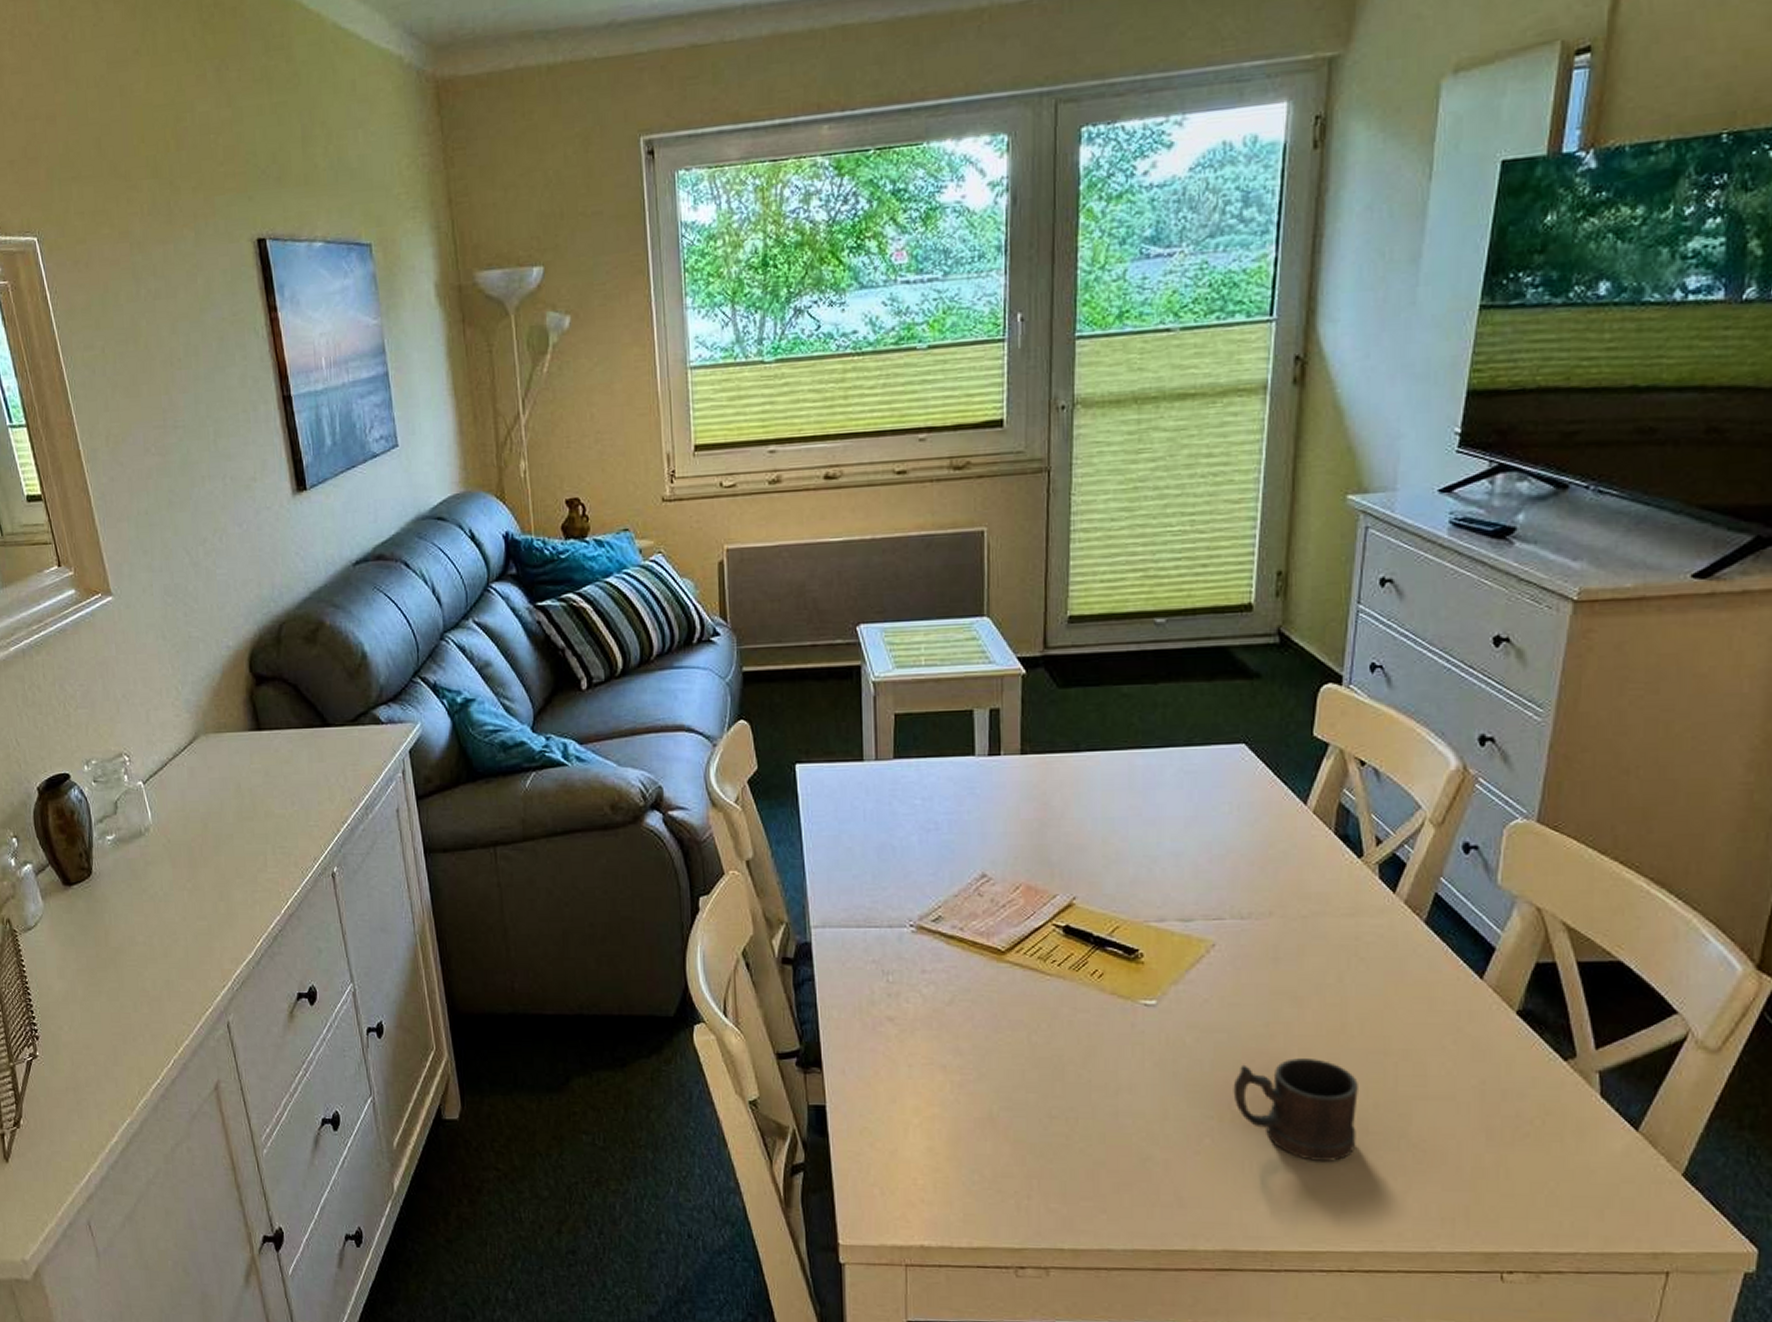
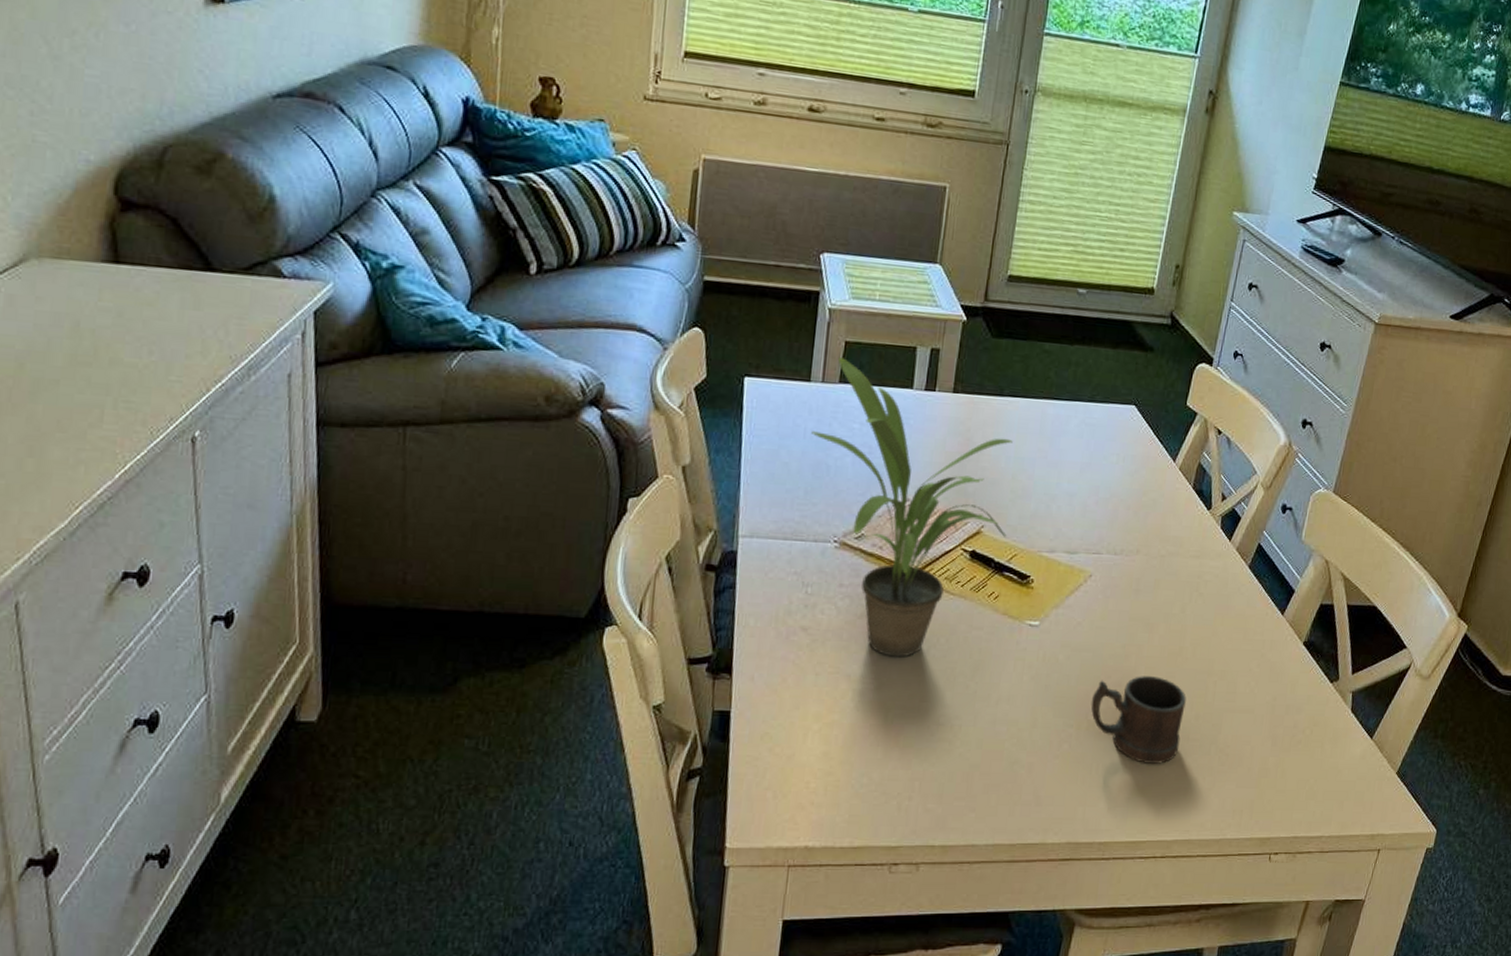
potted plant: none [871,732,1104,1046] -> present [811,357,1013,657]

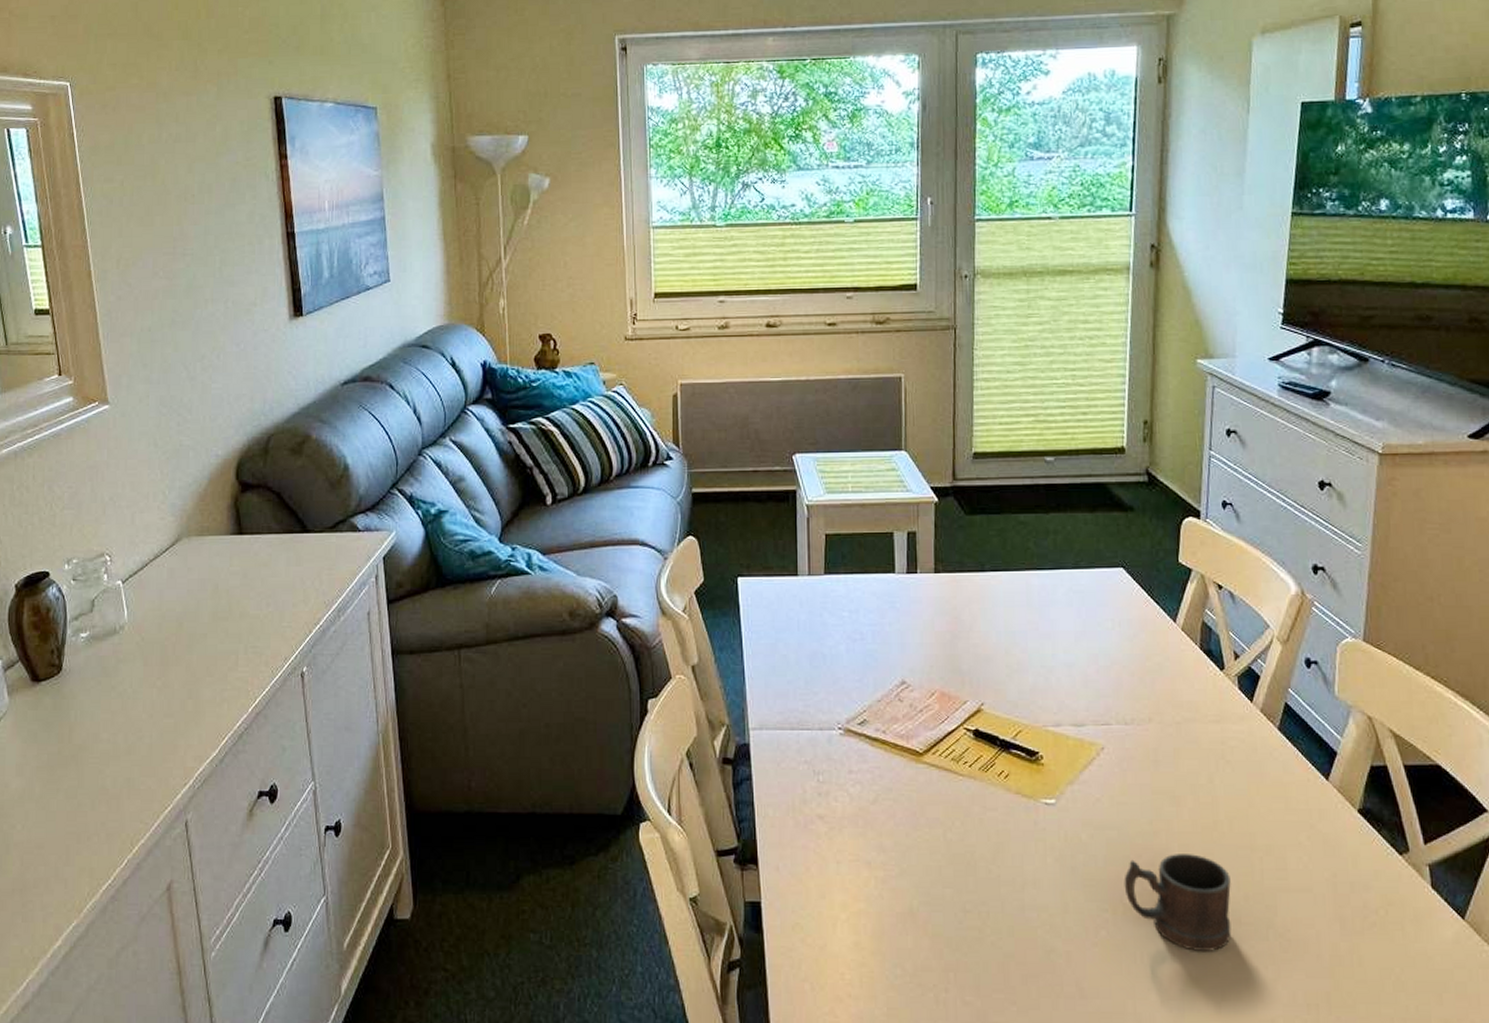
potted plant: present [811,357,1013,657] -> none [804,550,1008,842]

